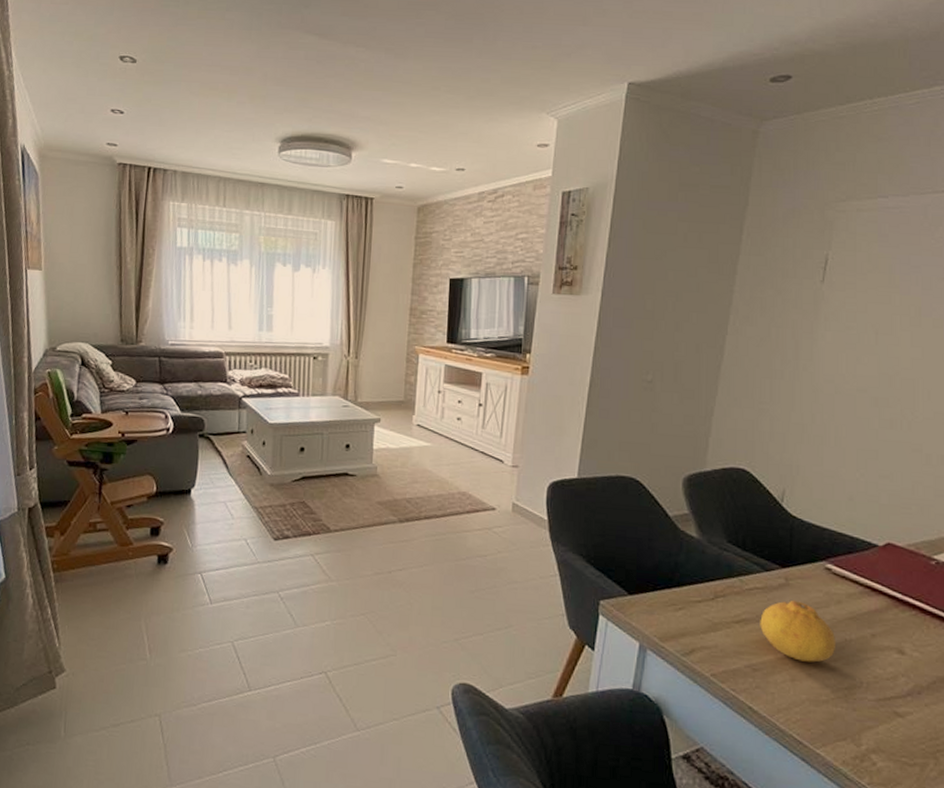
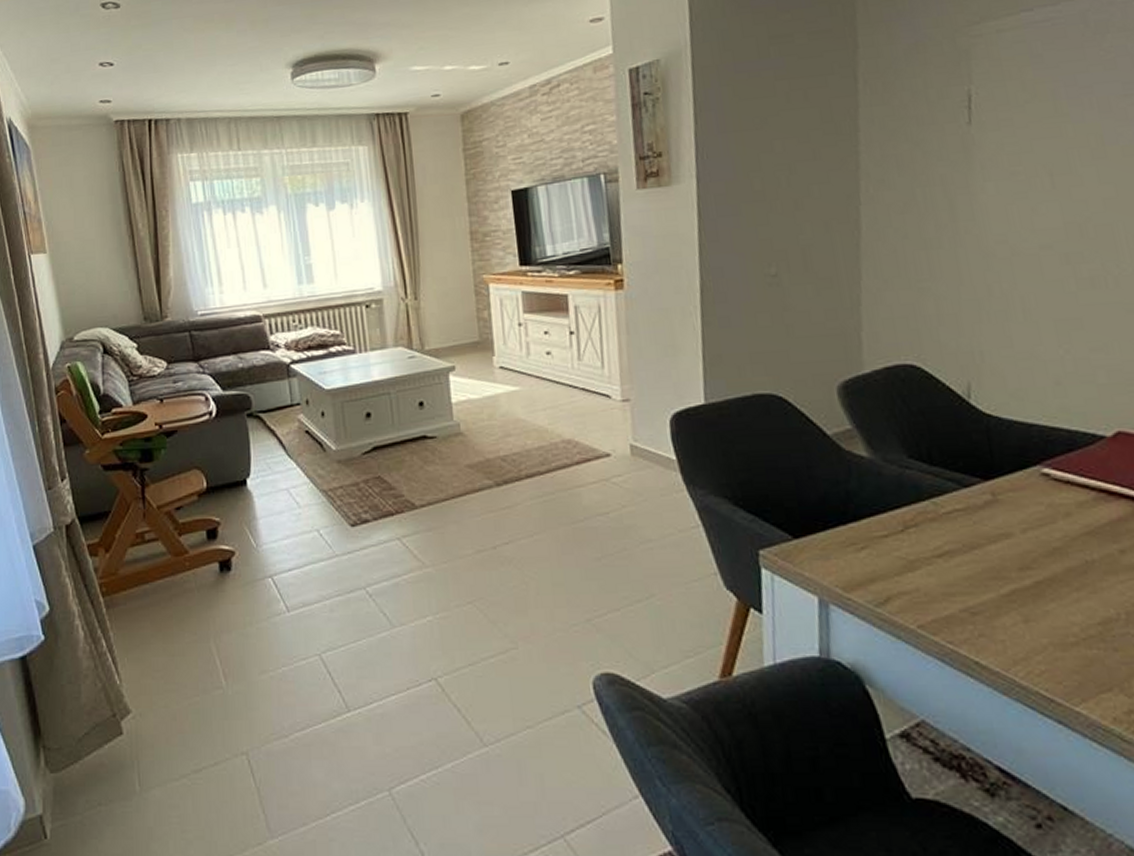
fruit: present [760,600,837,662] -> none [968,519,1075,596]

